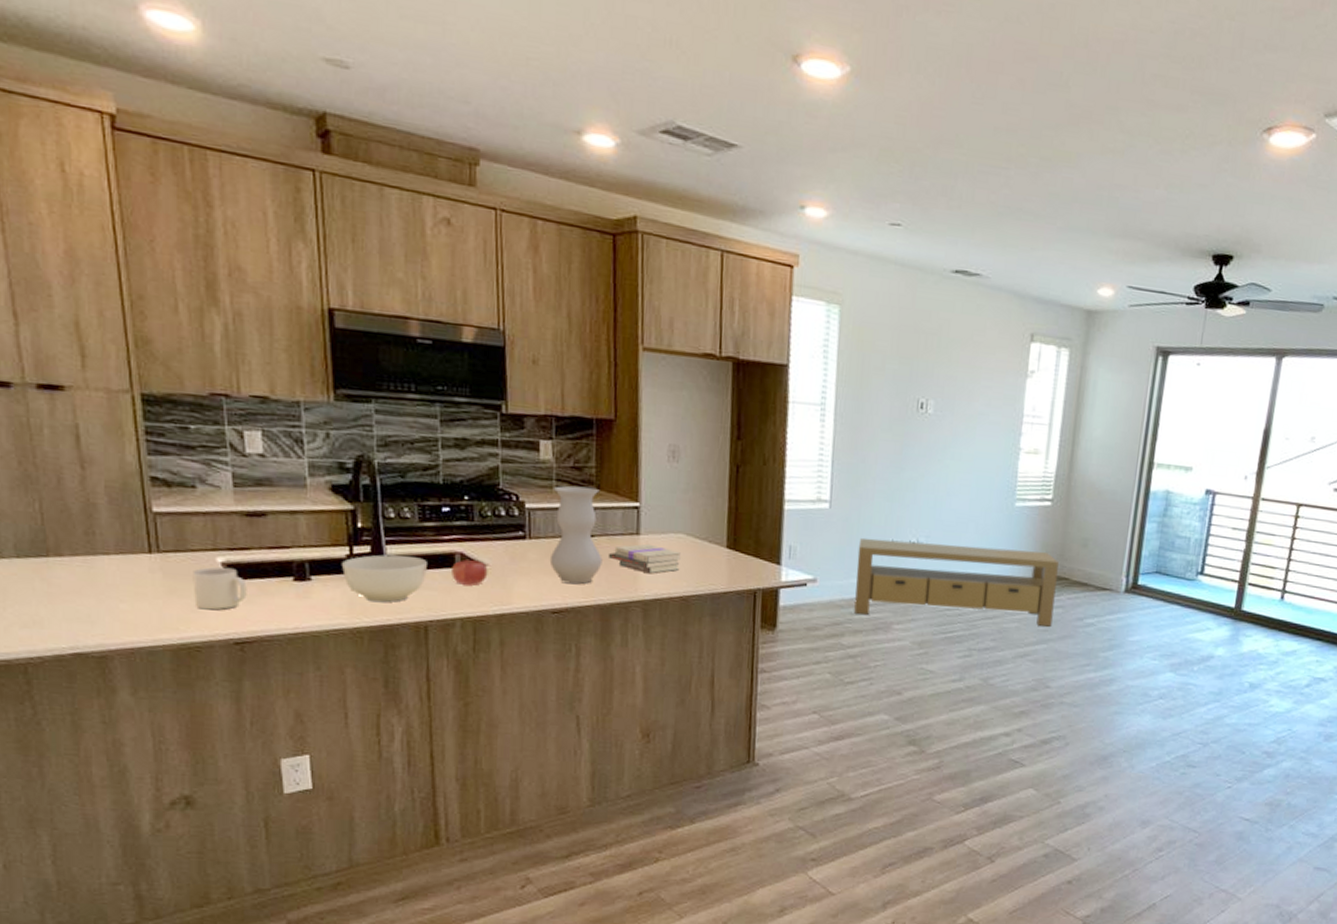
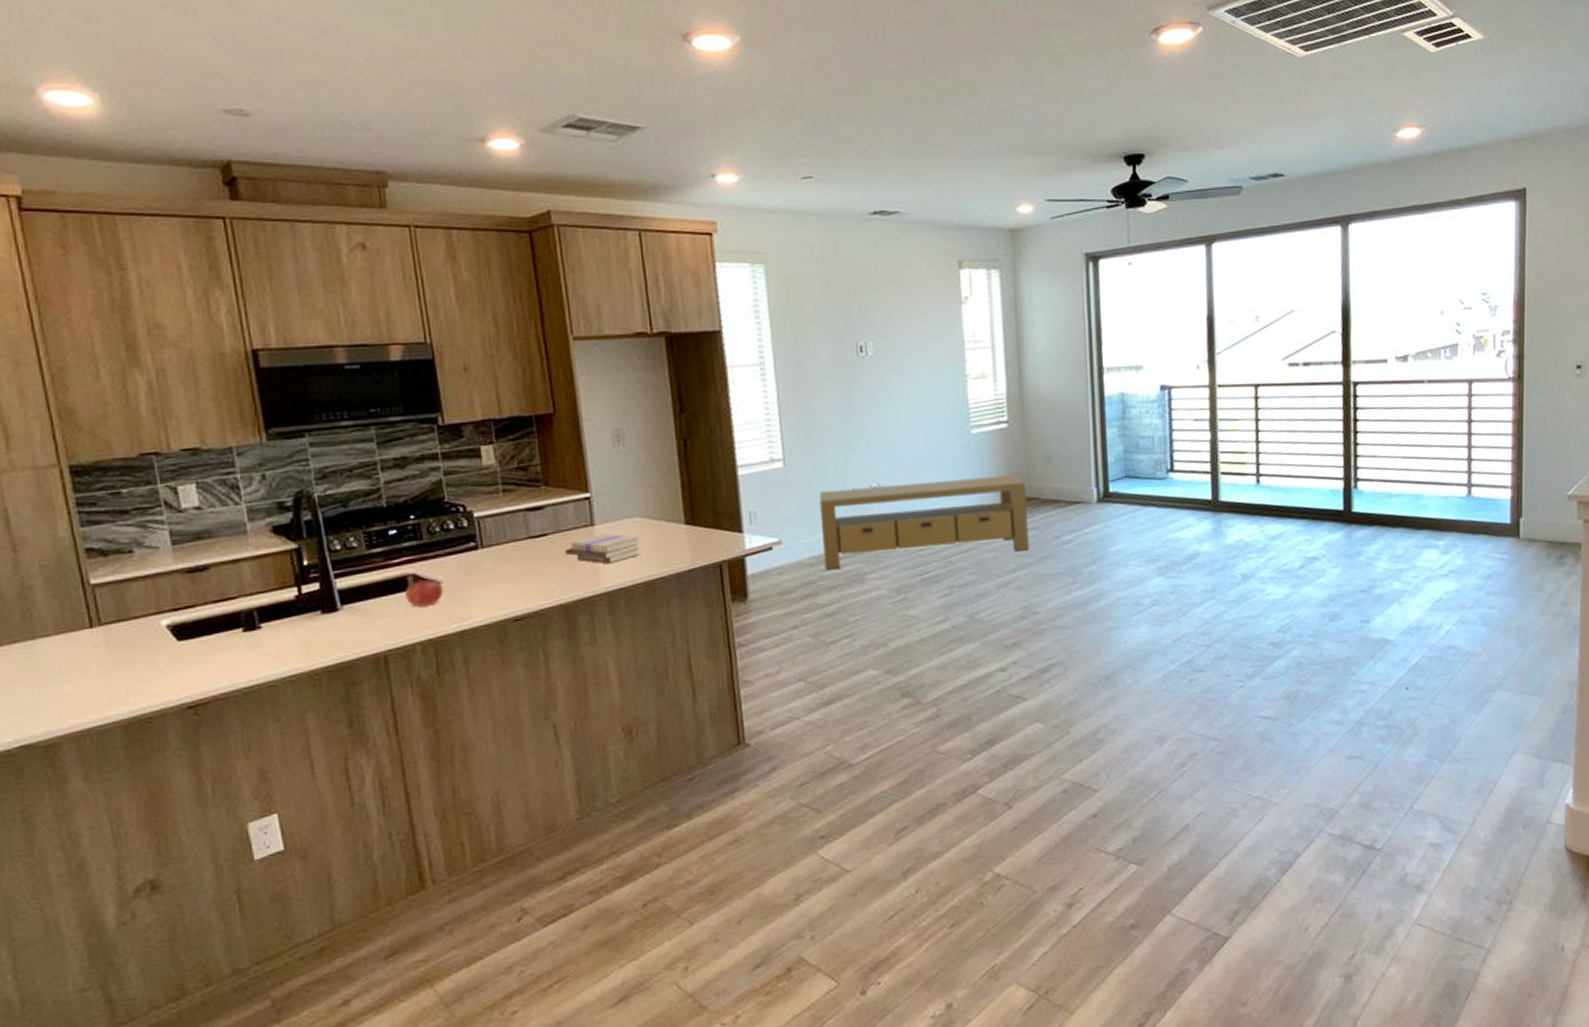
mug: present [193,566,247,610] -> none [137,628,196,678]
bowl: present [341,554,427,603] -> none [290,586,380,641]
vase: present [549,485,603,585] -> none [499,485,560,588]

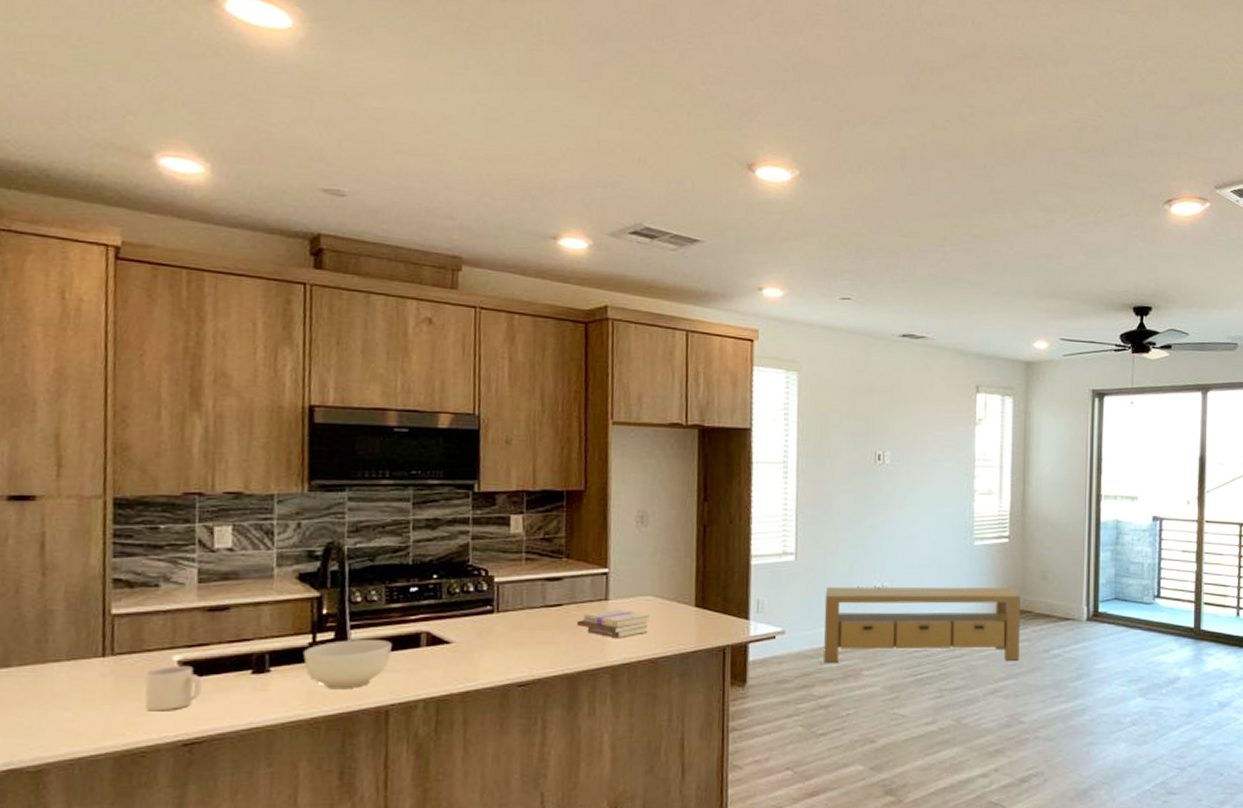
mug: none [137,628,196,678] -> present [144,665,202,712]
bowl: none [290,586,380,641] -> present [302,638,392,690]
fruit: present [405,578,444,607] -> none [416,636,454,664]

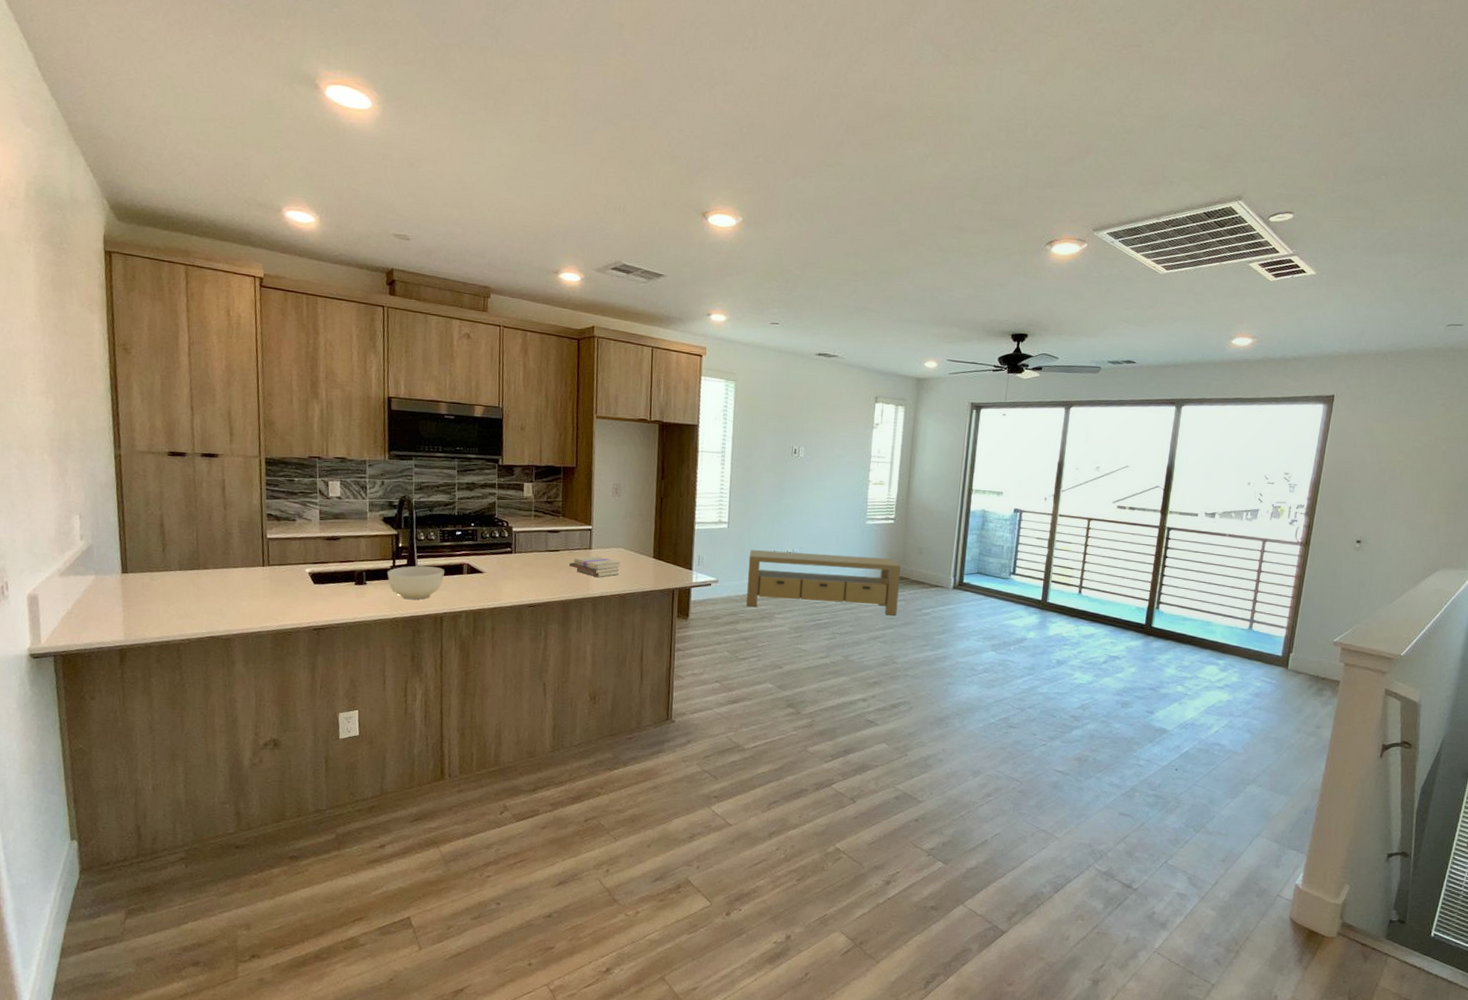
mug: present [144,665,202,712] -> none [289,575,324,606]

